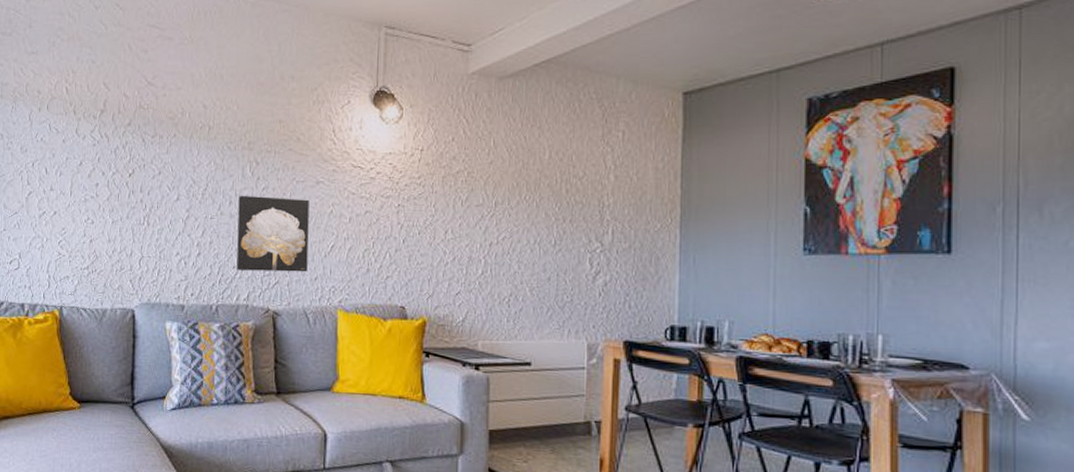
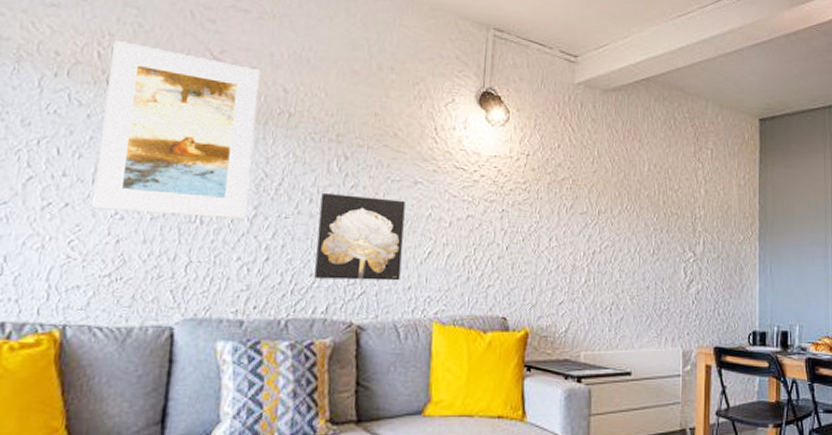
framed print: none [72,77,185,221] -> present [92,41,261,220]

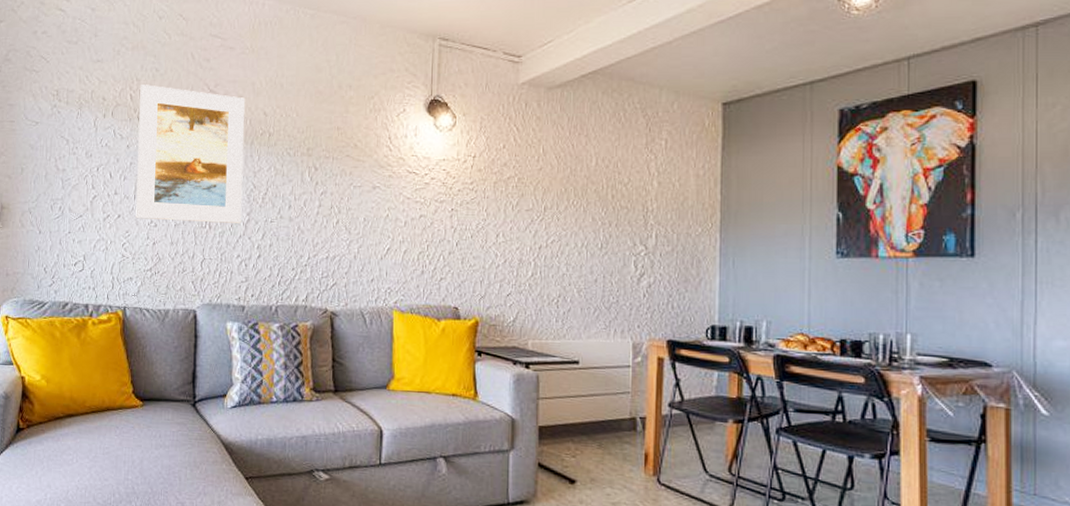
wall art: present [314,192,405,281] -> none [296,199,366,274]

